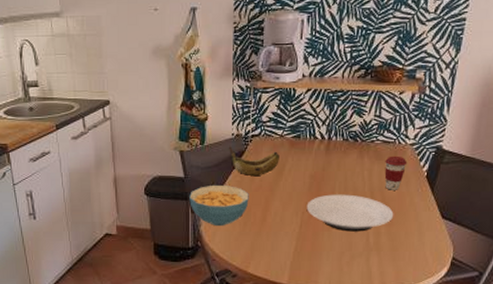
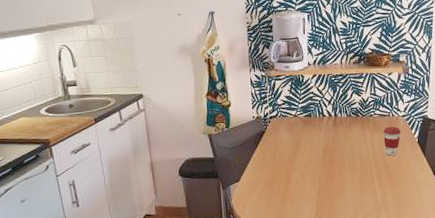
cereal bowl: present [189,184,249,227] -> none [220,162,272,200]
banana: present [229,145,279,175] -> none [251,126,295,152]
plate: present [306,194,394,232] -> none [322,162,396,195]

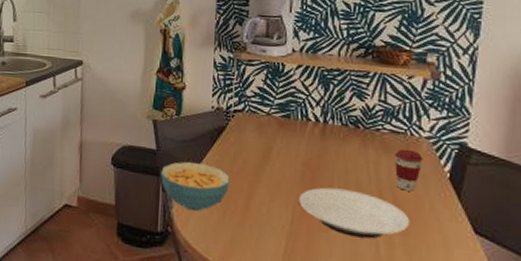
cereal bowl: none [220,162,272,200] -> present [161,161,230,212]
plate: none [322,162,396,195] -> present [298,187,410,239]

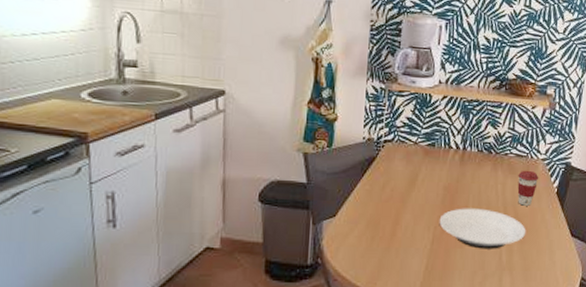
cereal bowl: present [161,161,230,212] -> none [311,193,379,241]

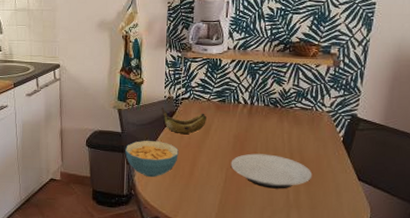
cereal bowl: none [311,193,379,241] -> present [125,140,179,178]
banana: none [359,149,413,185] -> present [162,106,206,134]
coffee cup: present [517,170,539,206] -> none [303,121,324,153]

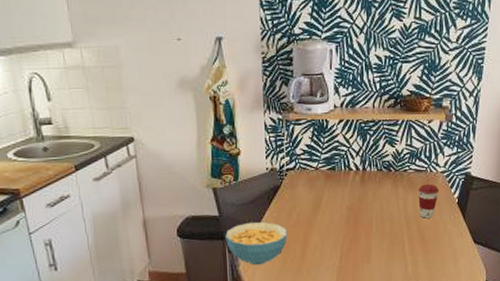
banana: present [162,106,206,134] -> none [264,180,316,211]
plate: present [231,153,313,189] -> none [345,224,430,262]
coffee cup: none [303,121,324,153] -> present [418,184,439,218]

